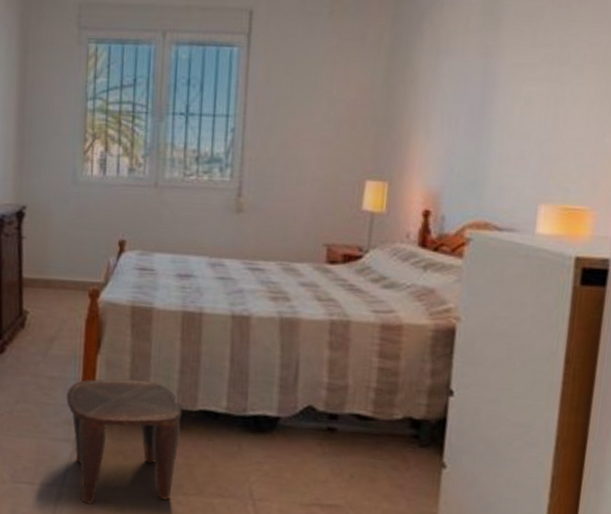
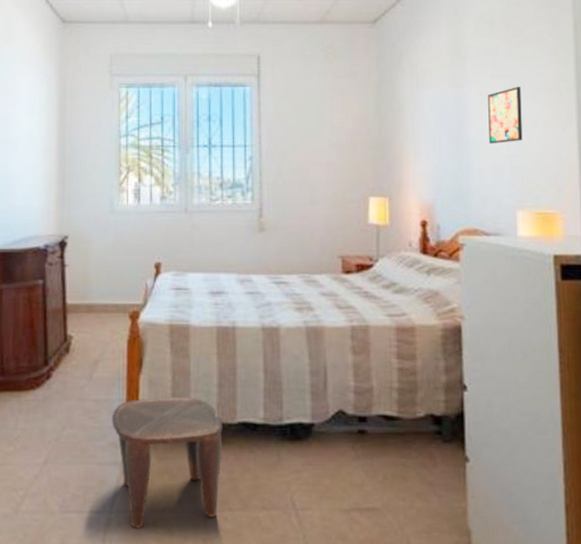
wall art: none [517,57,566,126] -> present [488,86,523,144]

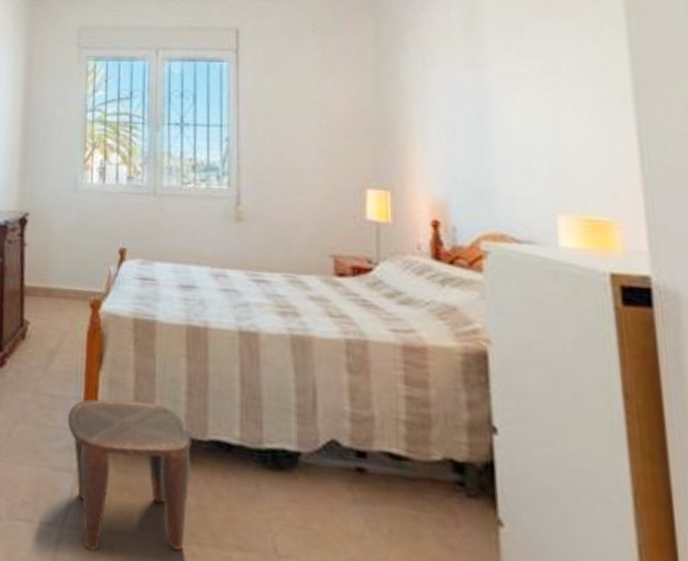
wall art: present [488,86,523,144] -> none [513,67,561,135]

